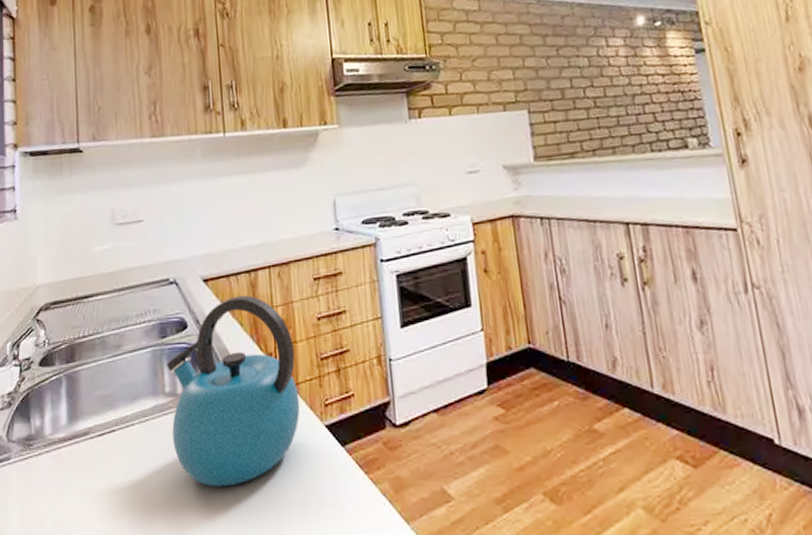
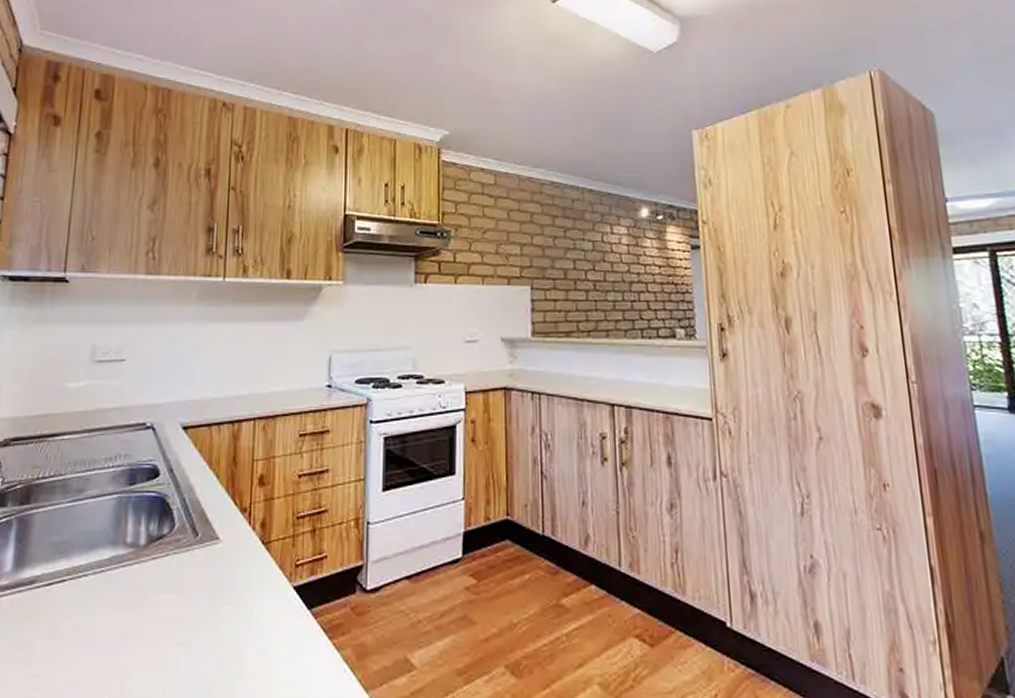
kettle: present [167,295,300,487] -> none [128,446,270,647]

